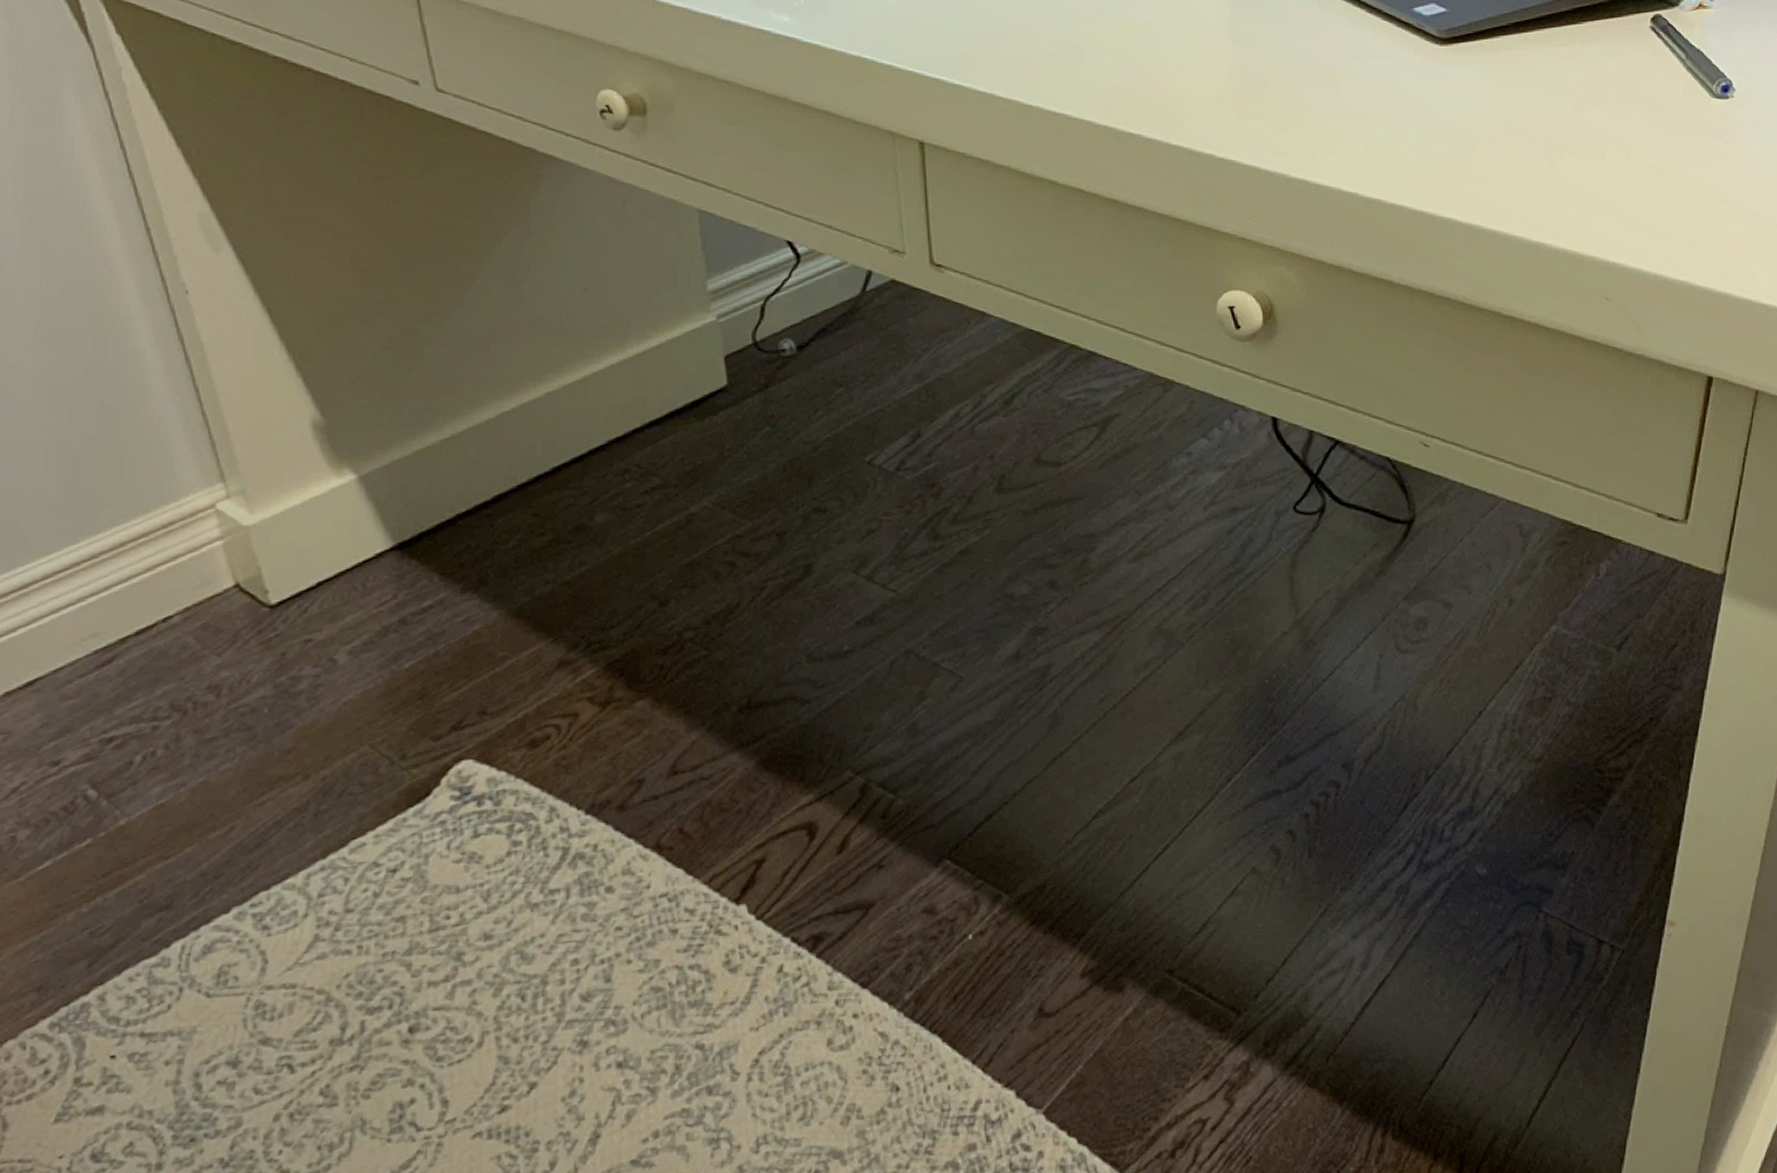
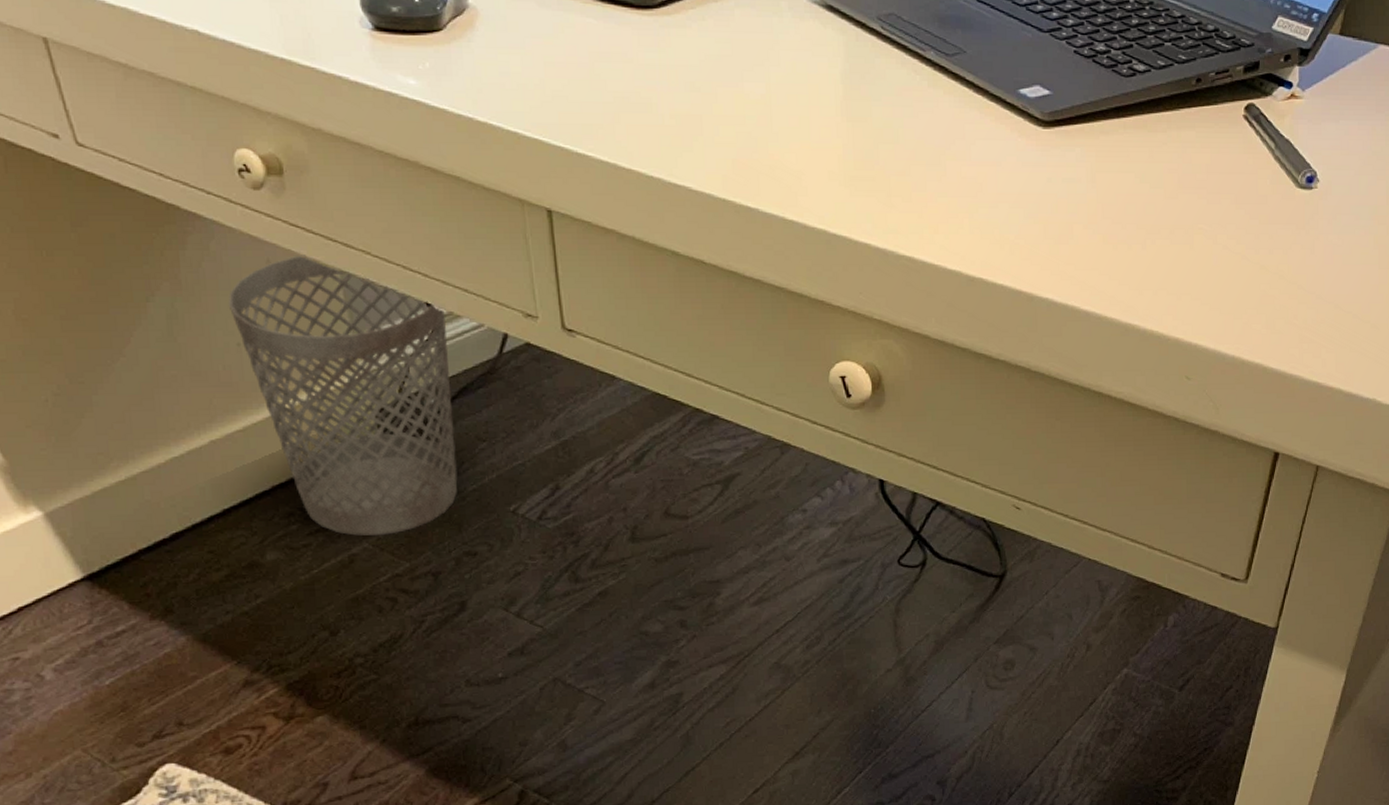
wastebasket: none [577,195,810,493] -> present [228,255,458,536]

